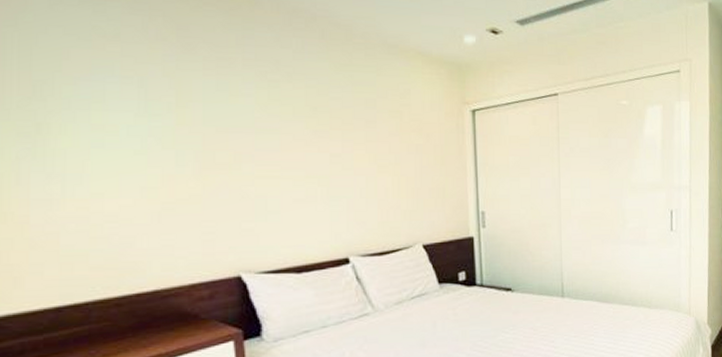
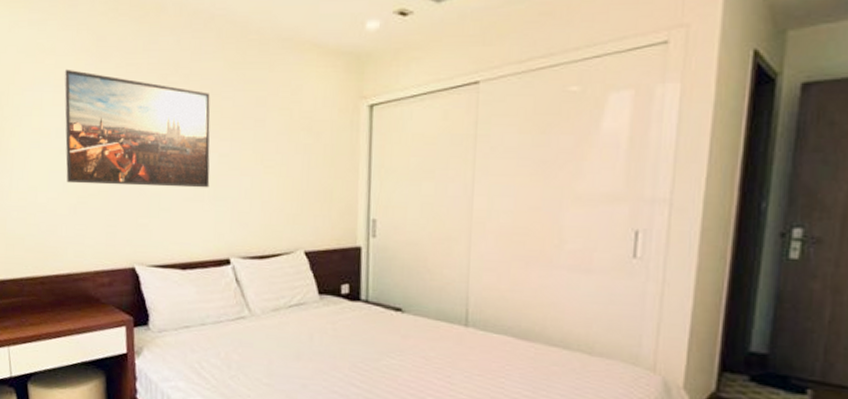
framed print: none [134,58,322,189] -> present [64,69,210,188]

